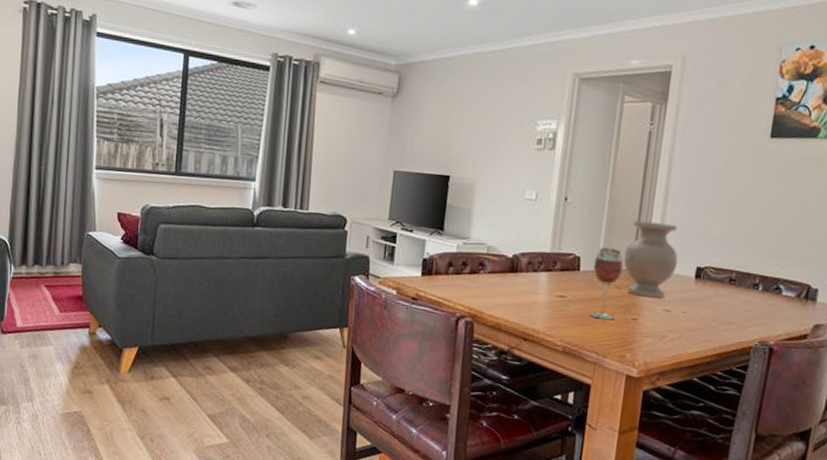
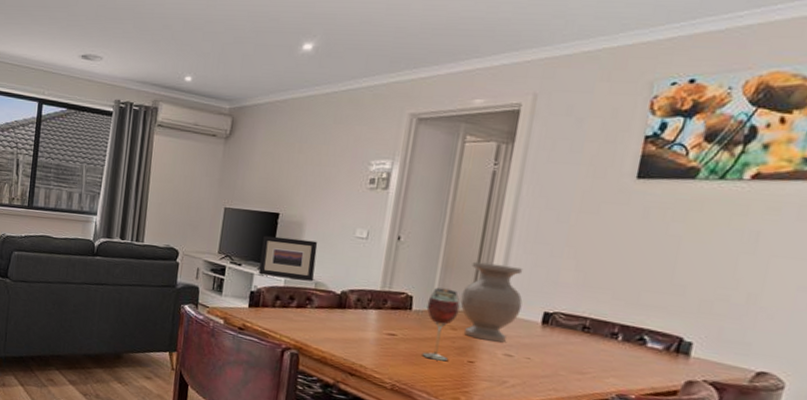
picture frame: none [430,199,489,246] -> present [258,235,318,282]

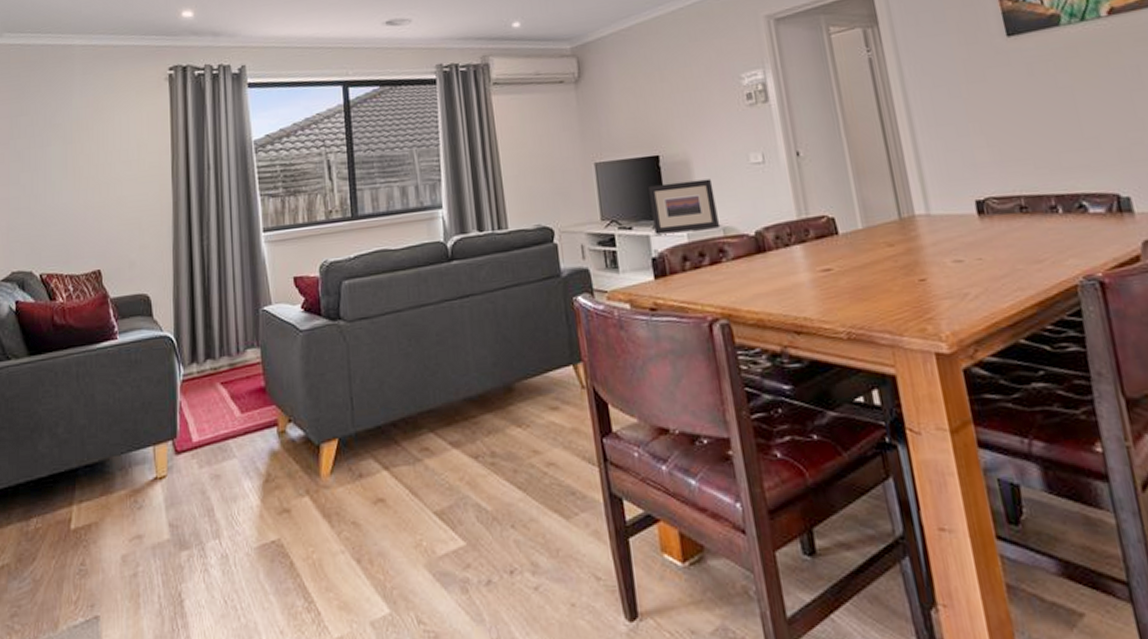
wineglass: present [422,287,460,362] -> none [852,199,898,289]
vase: present [460,261,524,343] -> none [883,157,952,251]

